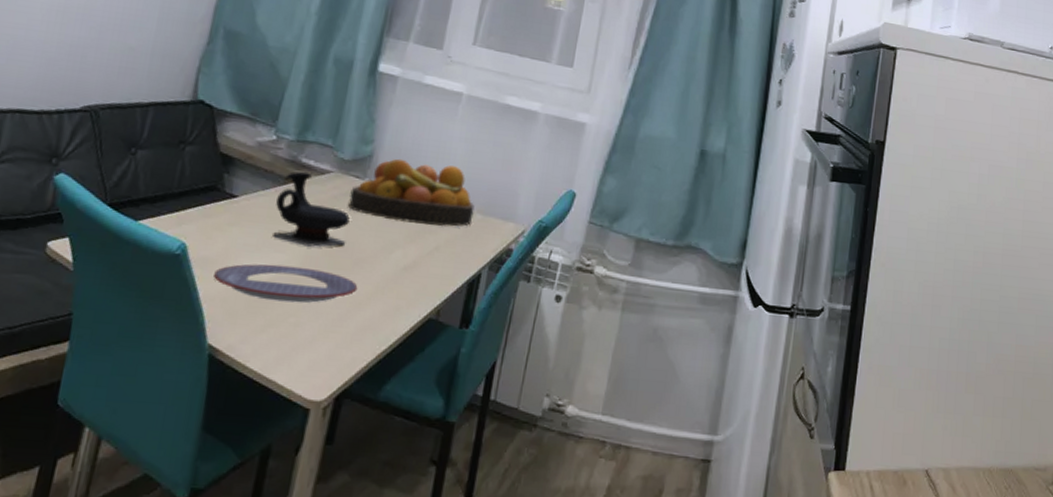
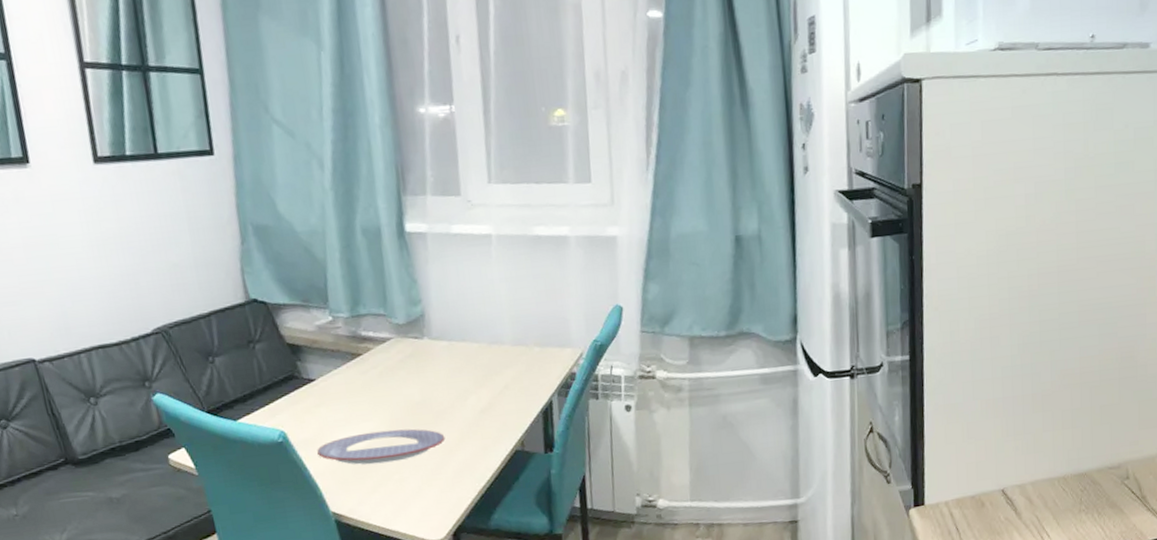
teapot: present [273,171,350,247] -> none [350,343,423,411]
fruit bowl: present [348,158,475,227] -> none [413,307,532,371]

